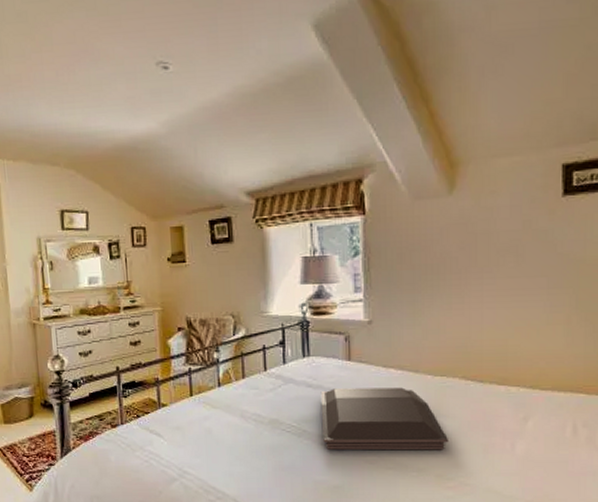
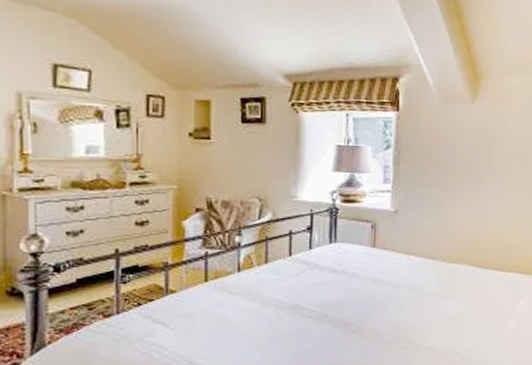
serving tray: present [320,387,450,451] -> none [343,273,456,333]

